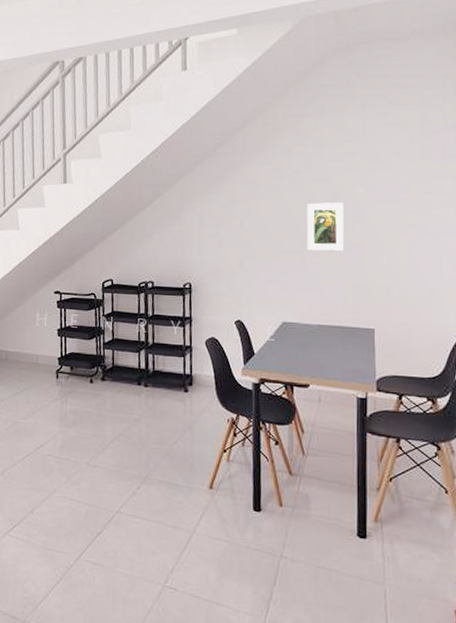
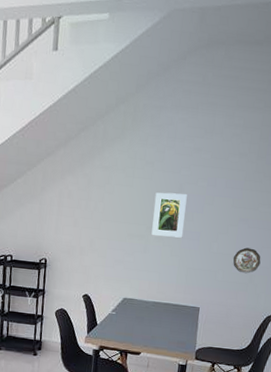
decorative plate: none [407,257,442,287] -> present [233,247,261,274]

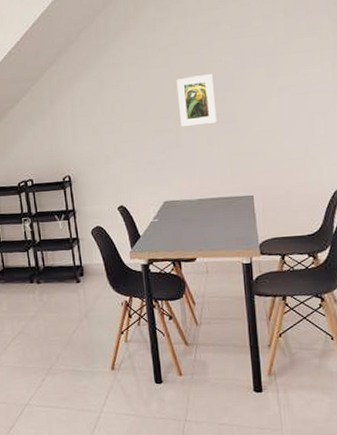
decorative plate: present [233,247,261,274] -> none [280,117,314,148]

